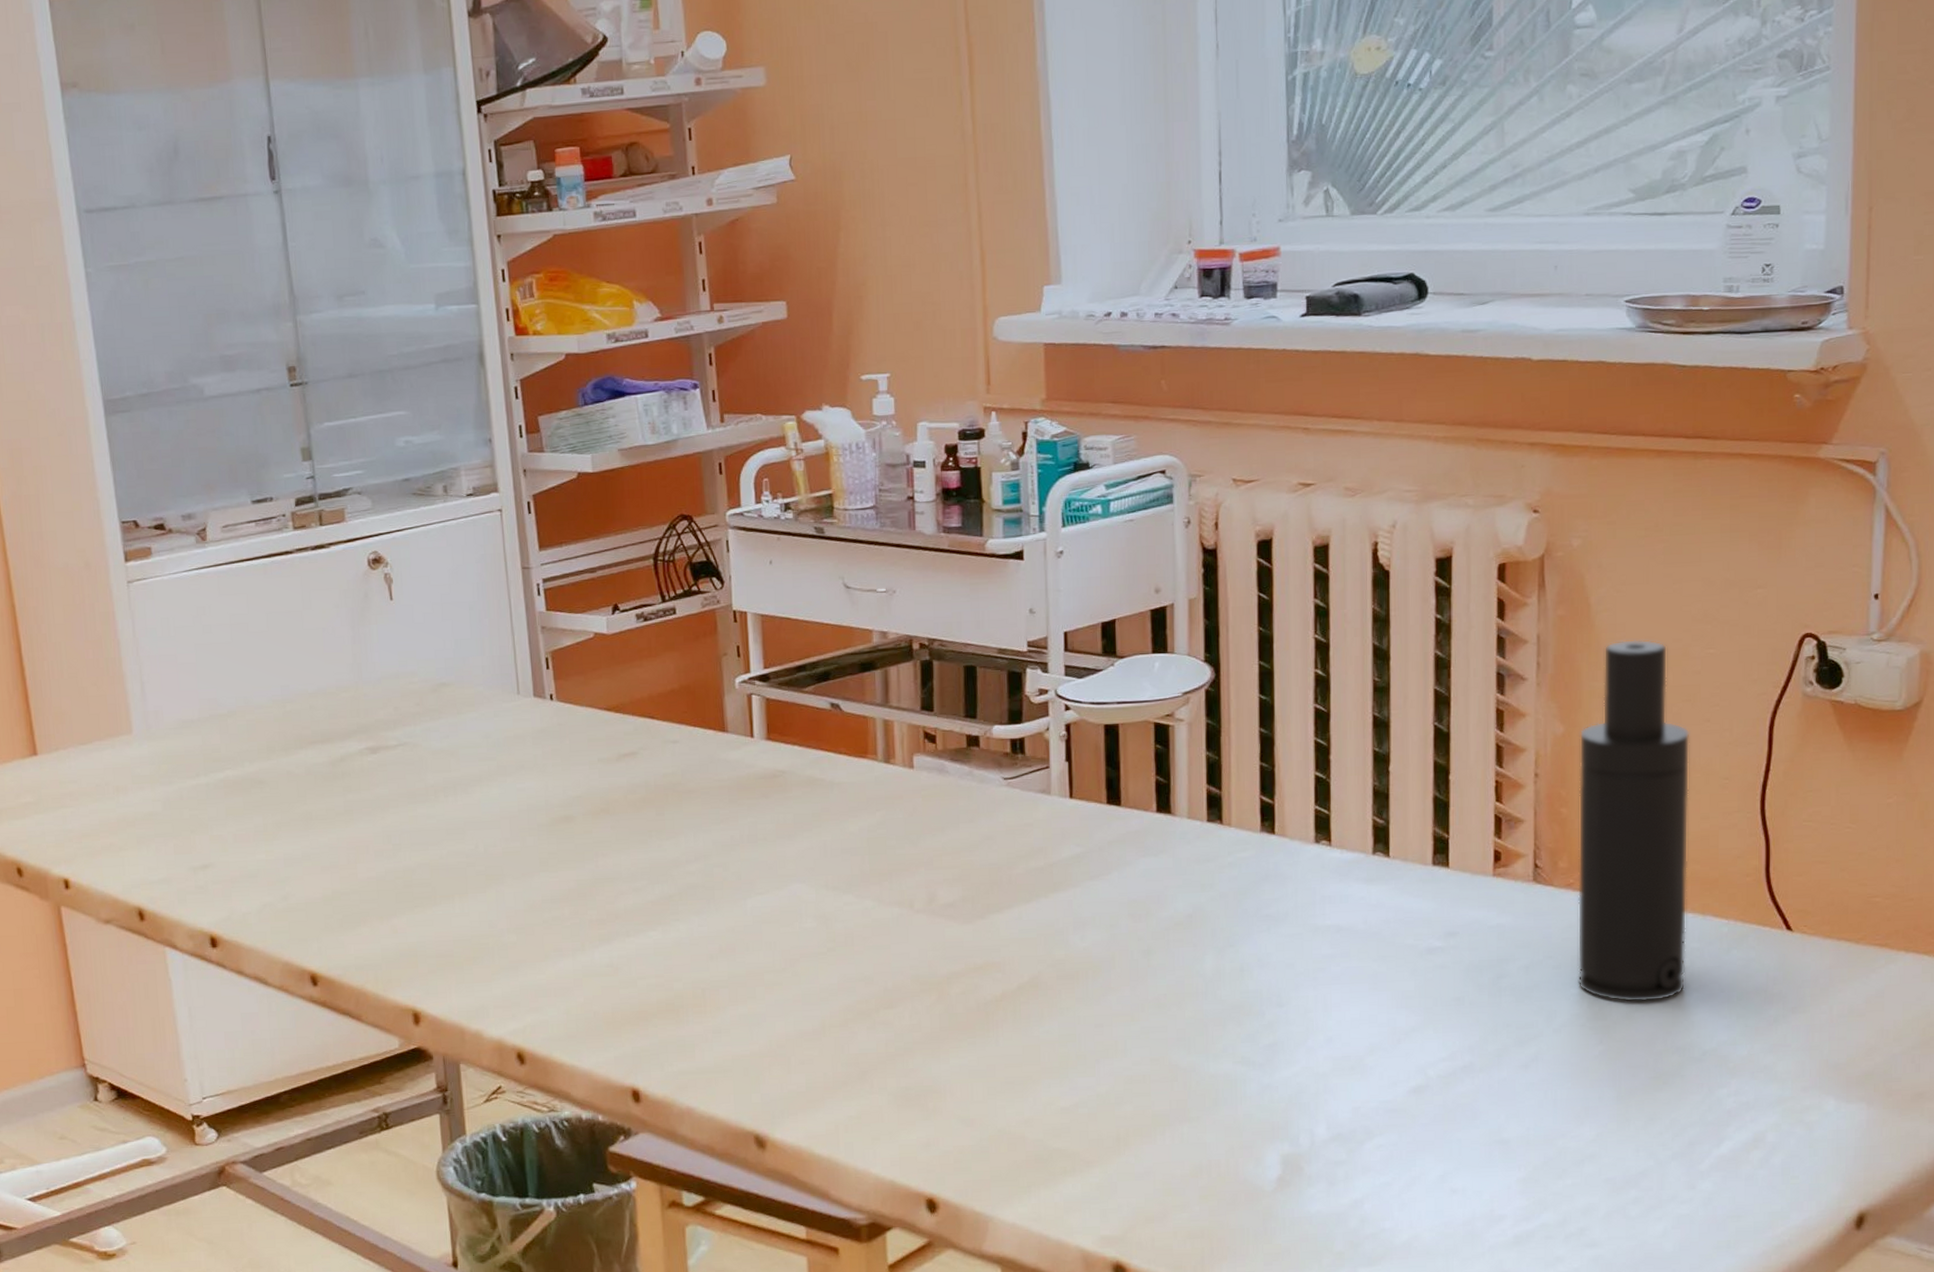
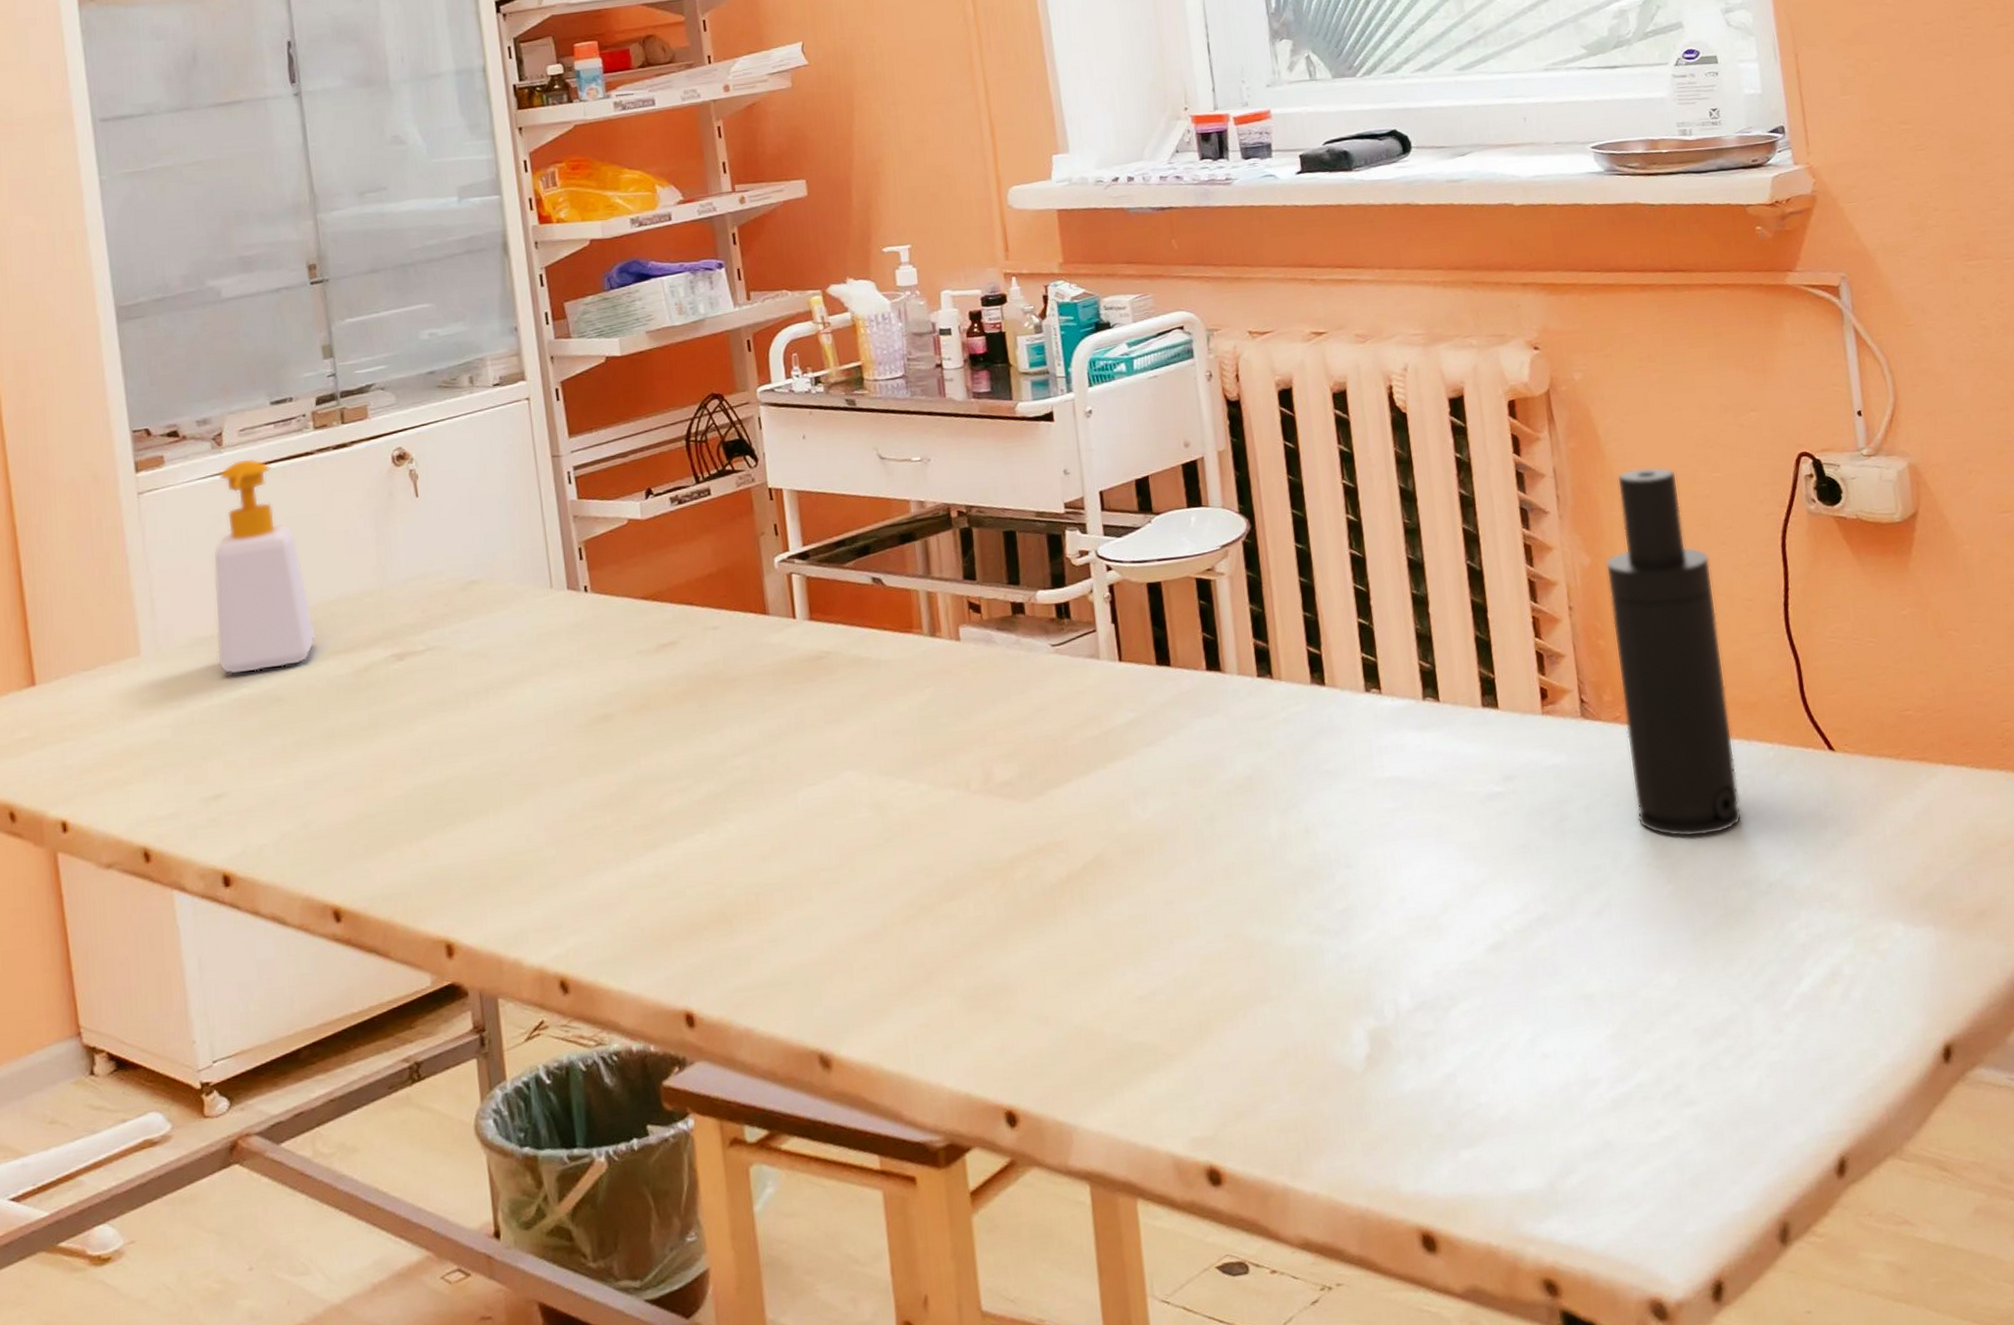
soap bottle: none [198,554,296,757] -> present [212,458,317,675]

